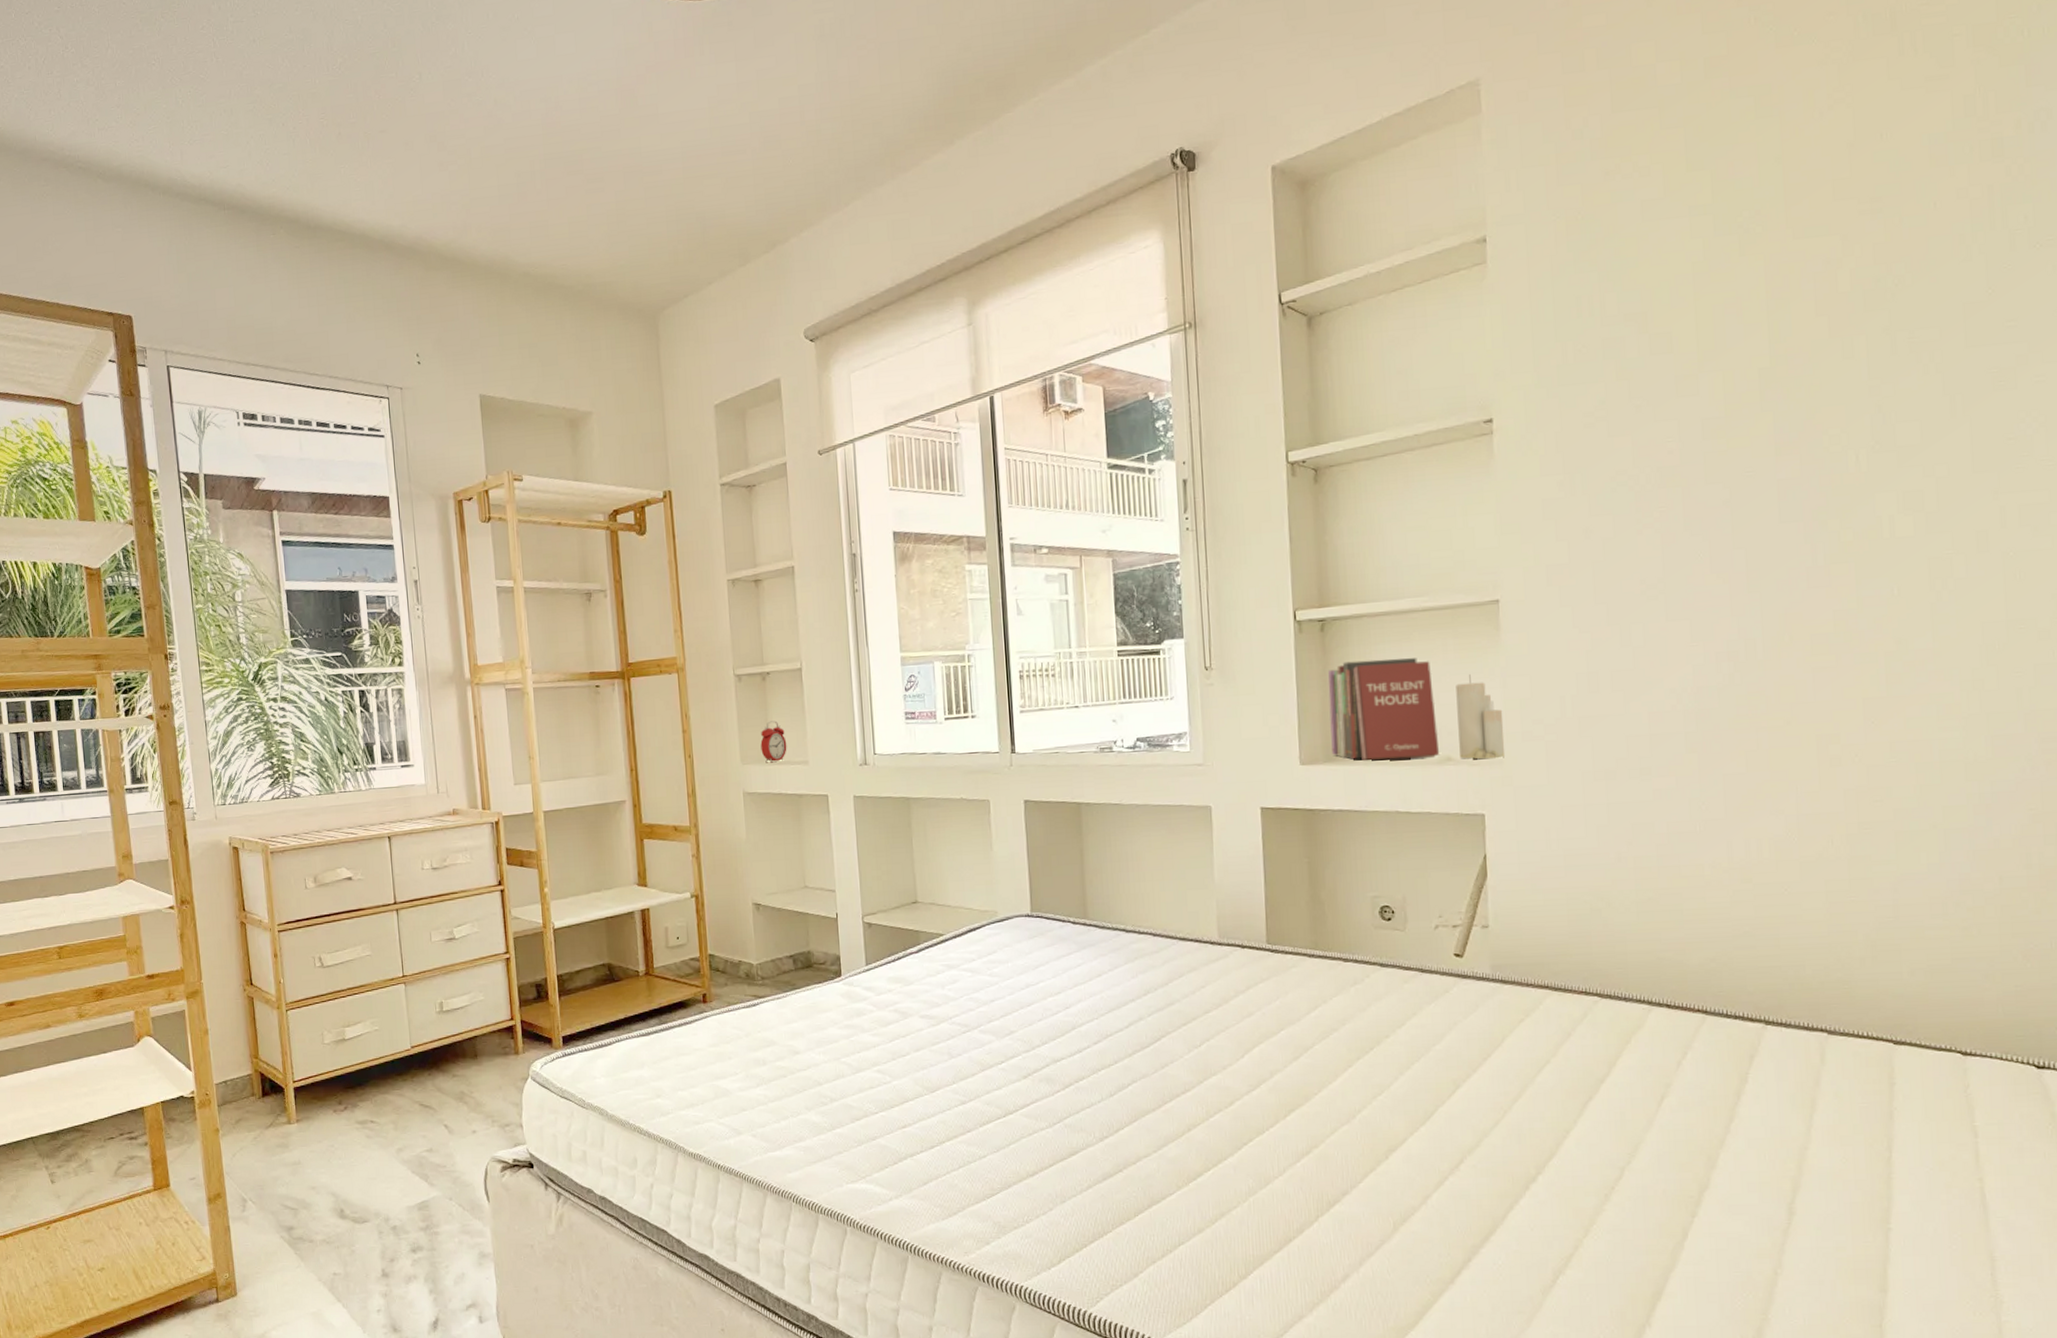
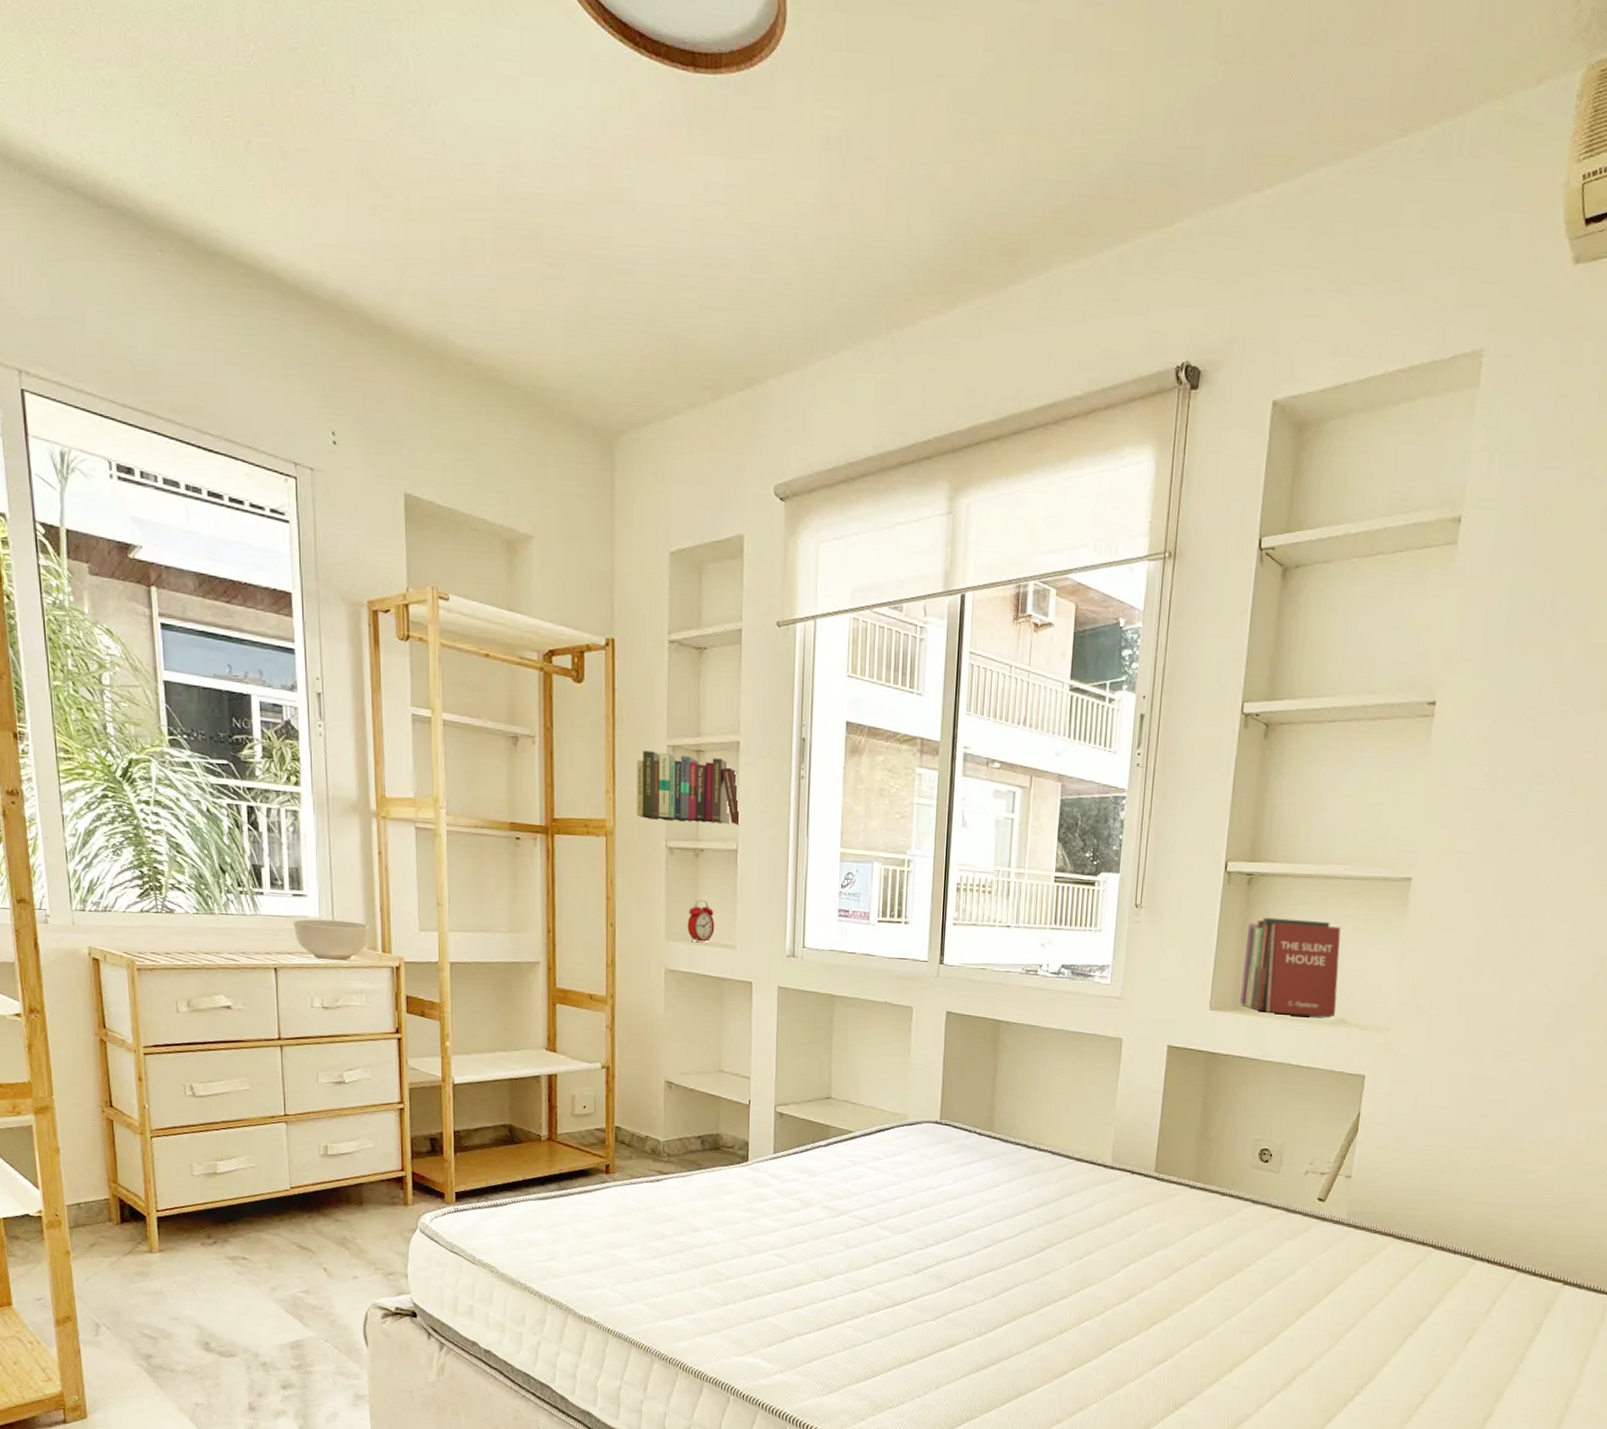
bowl: none [402,784,470,823] -> present [293,918,370,960]
books: none [701,584,801,652] -> present [637,750,740,826]
candle: present [1456,674,1506,760] -> none [1353,945,1397,1026]

